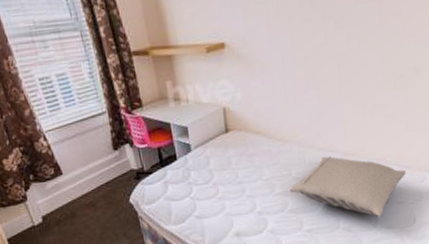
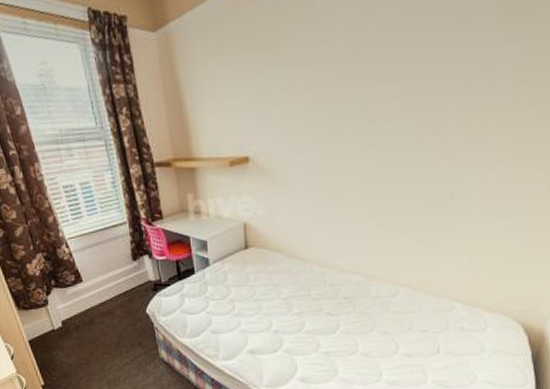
pillow: present [289,156,407,217] -> none [307,279,434,344]

